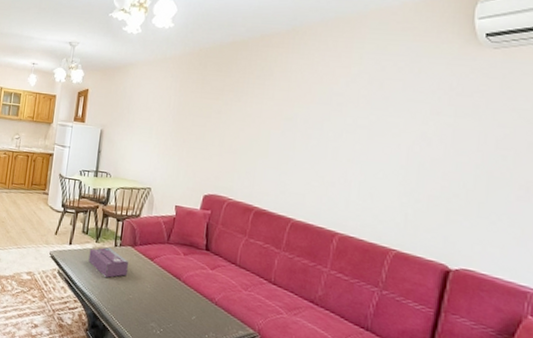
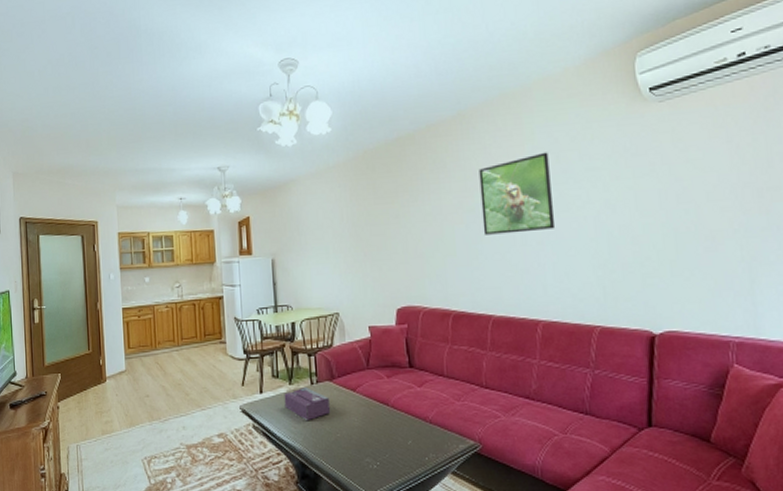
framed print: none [297,77,373,150] -> present [479,152,556,235]

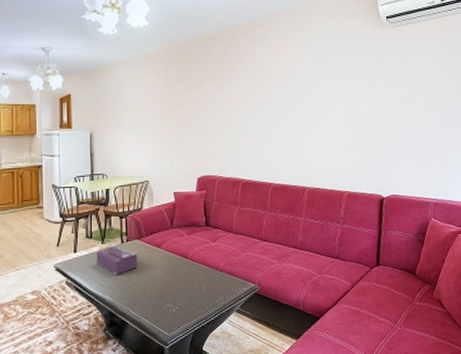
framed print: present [479,152,556,235] -> none [266,57,320,119]

